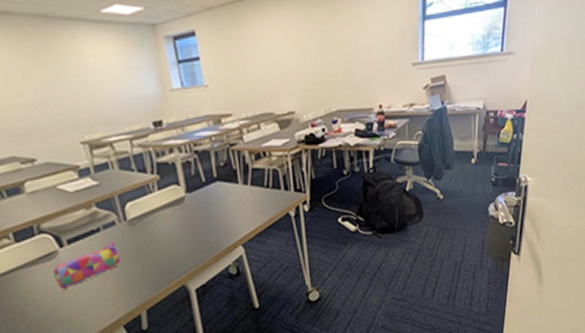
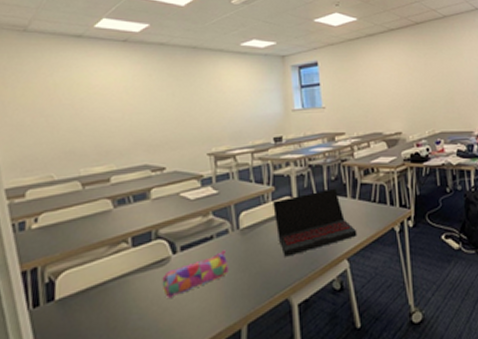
laptop: none [160,174,252,246] -> present [273,188,357,257]

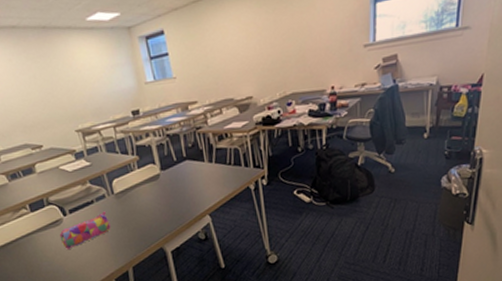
laptop: present [273,188,357,257] -> none [139,154,217,215]

